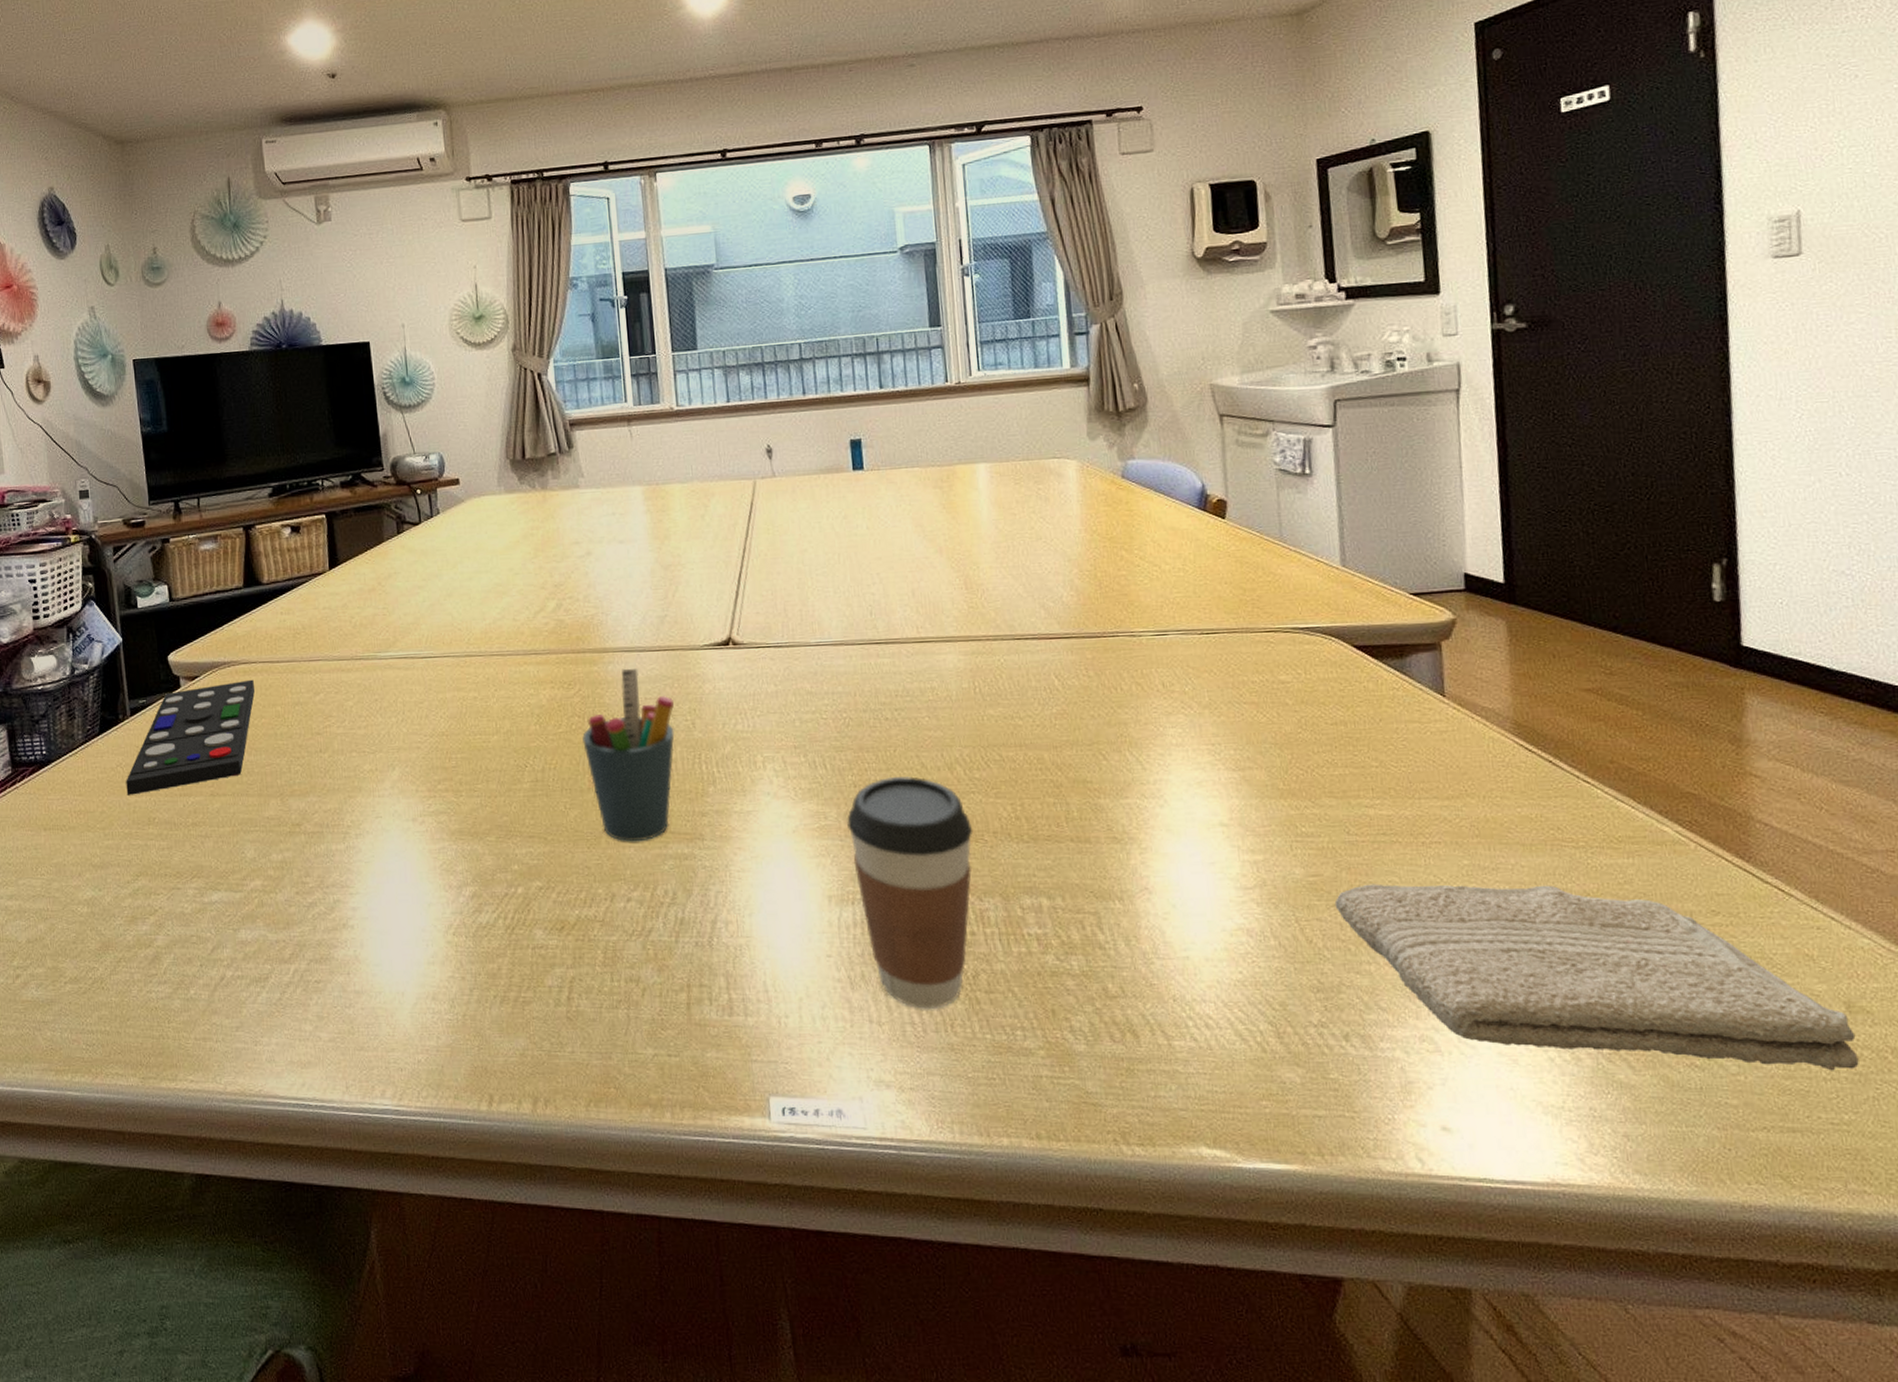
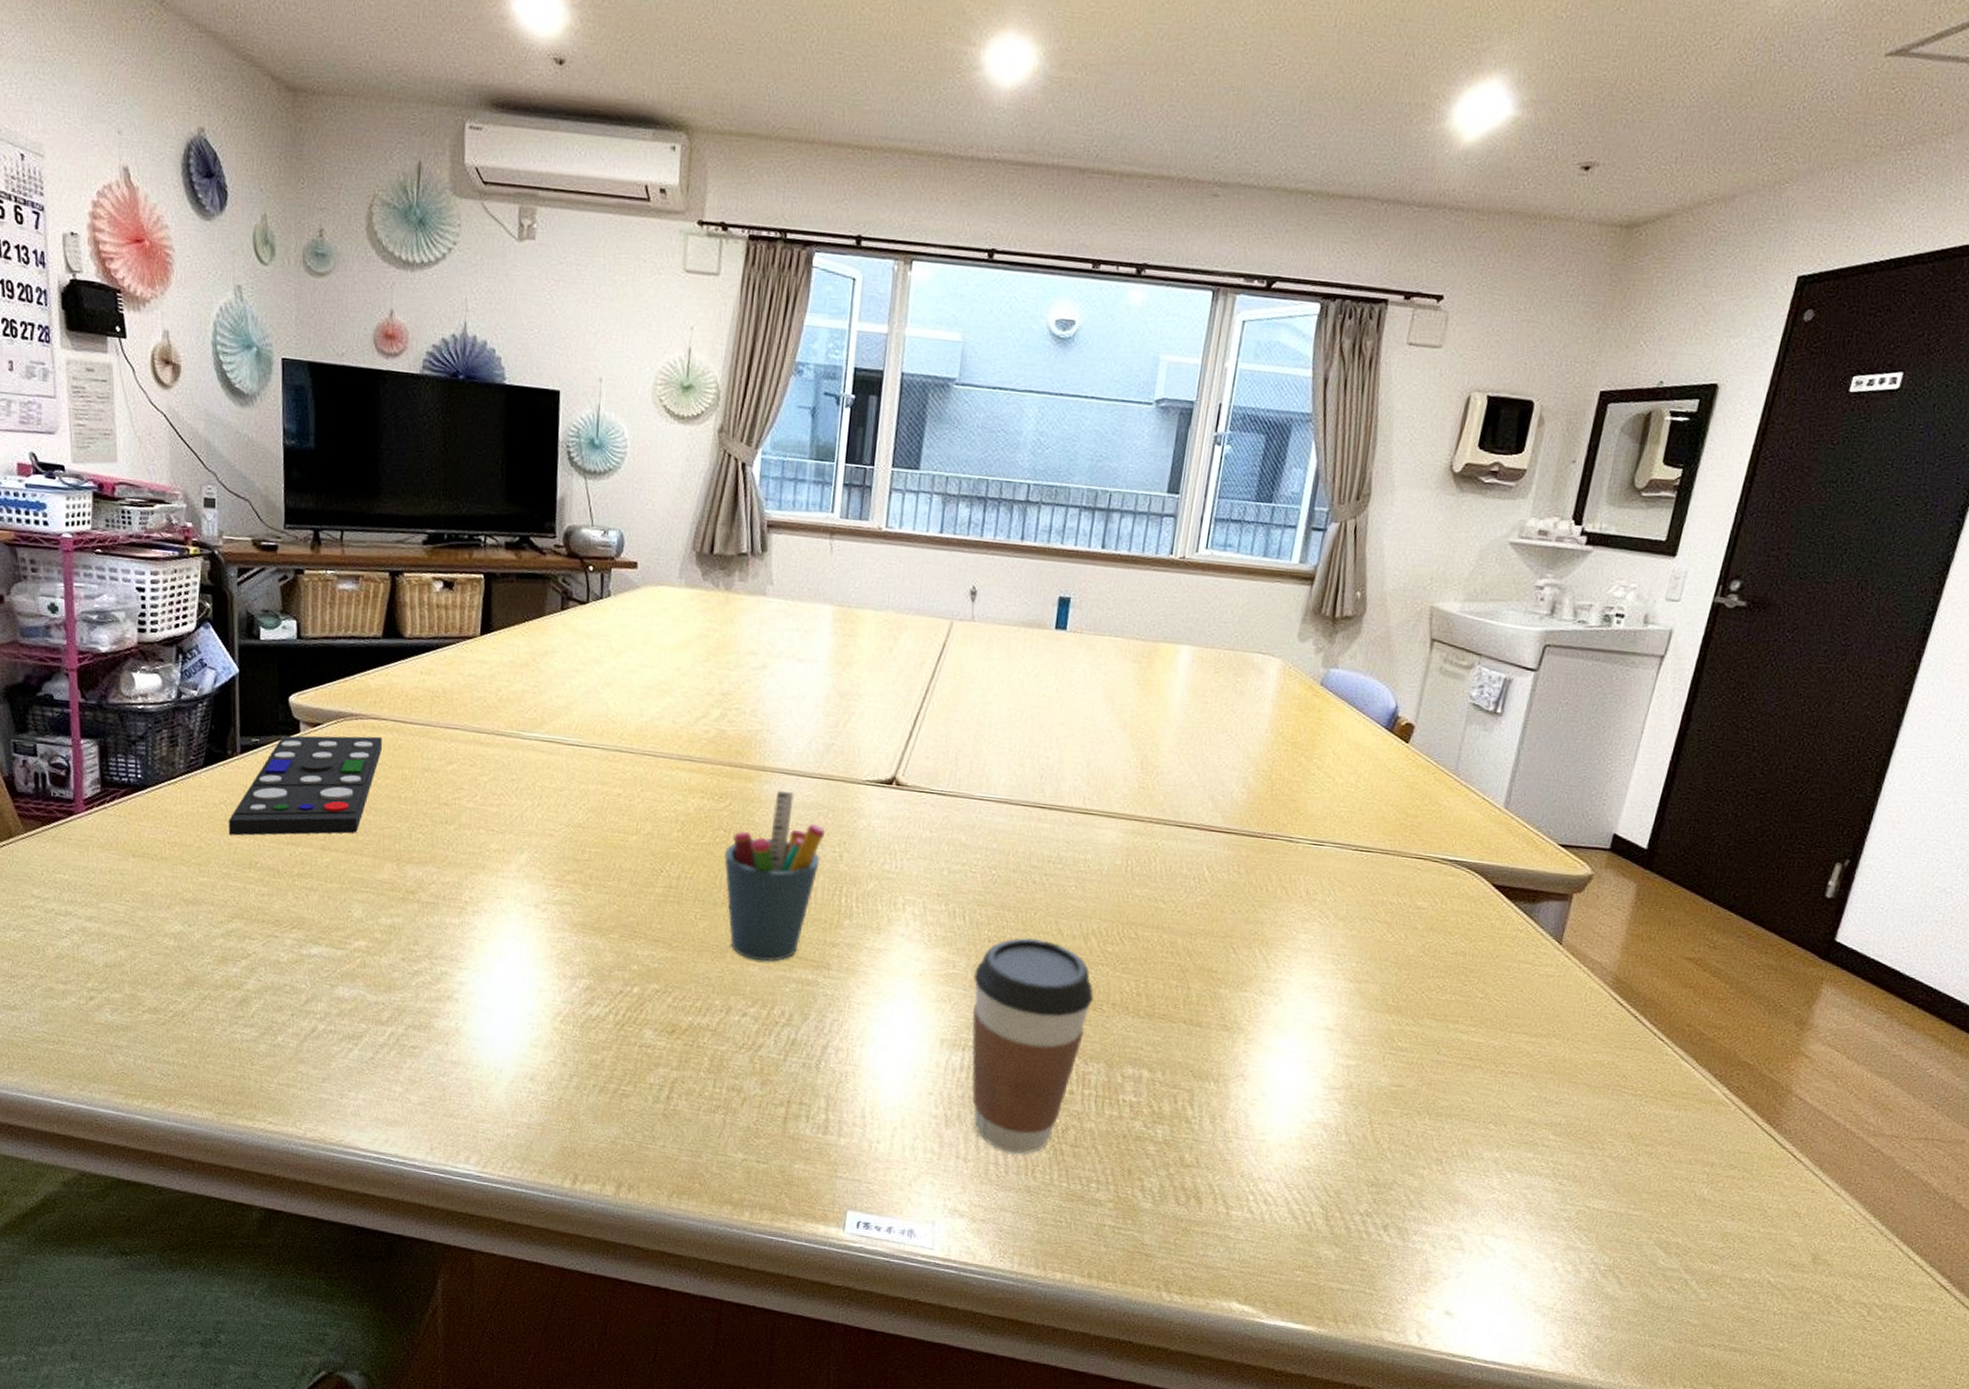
washcloth: present [1334,884,1859,1071] -> none [1408,1100,1812,1308]

